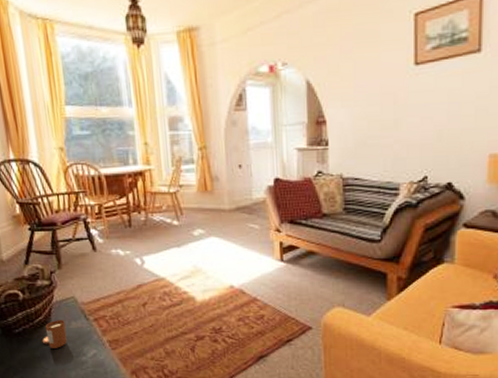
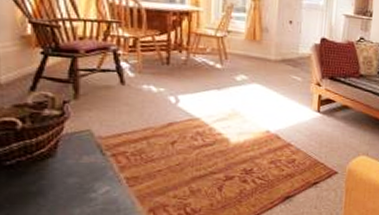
candle: present [42,320,67,348] -> none [41,153,75,184]

